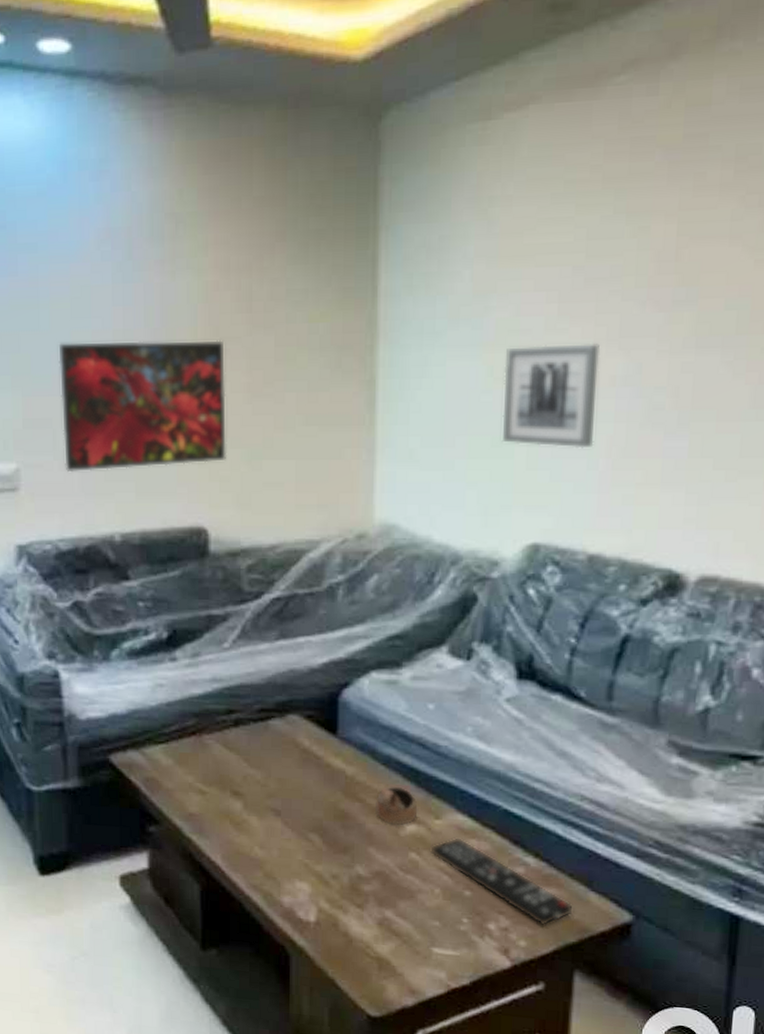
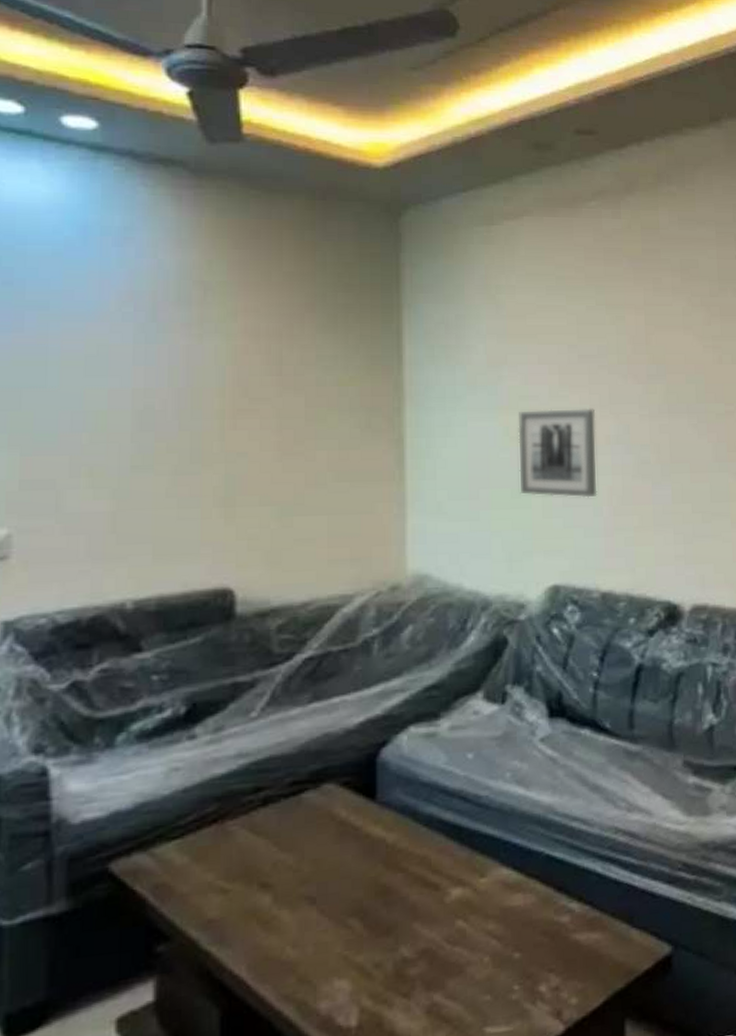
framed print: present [58,340,227,473] -> none [67,399,256,537]
cup: present [374,786,418,825] -> none [417,847,462,892]
remote control: present [430,837,575,926] -> none [477,894,619,977]

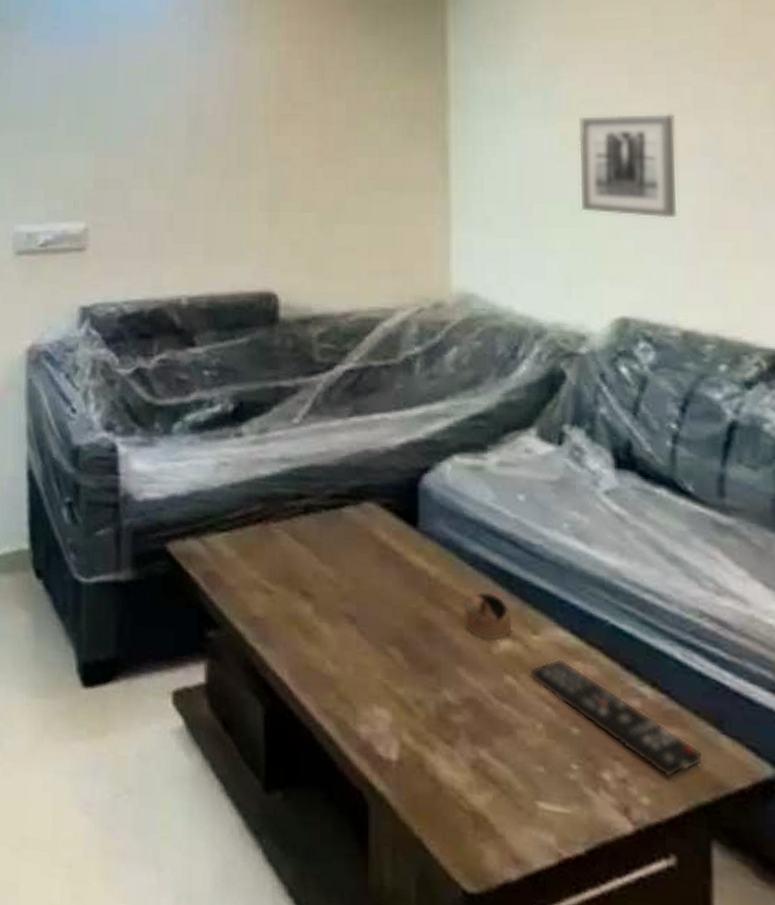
cup: none [417,847,462,892] -> present [462,591,512,640]
remote control: none [477,894,619,977] -> present [529,658,705,779]

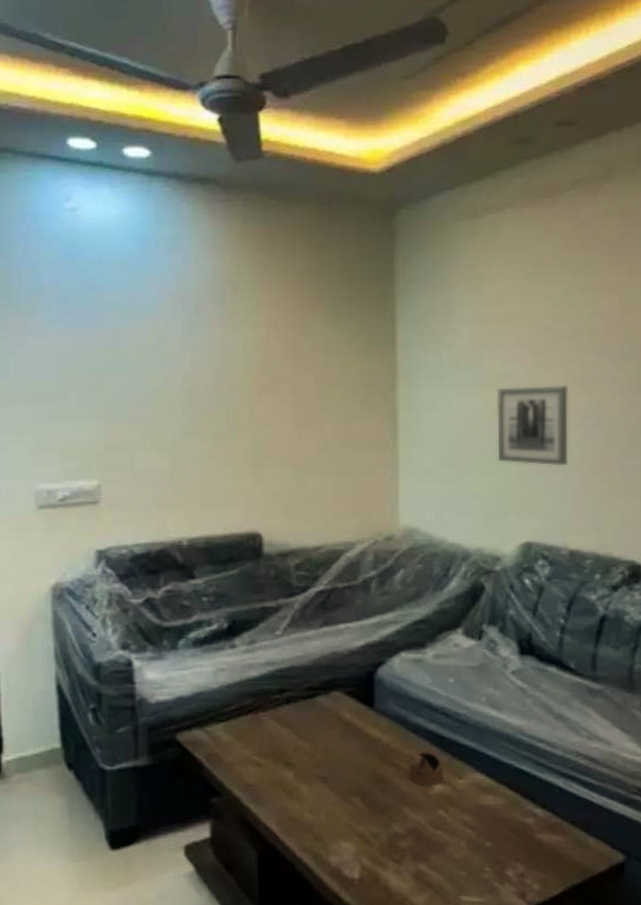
remote control: present [529,658,705,779] -> none [455,794,577,870]

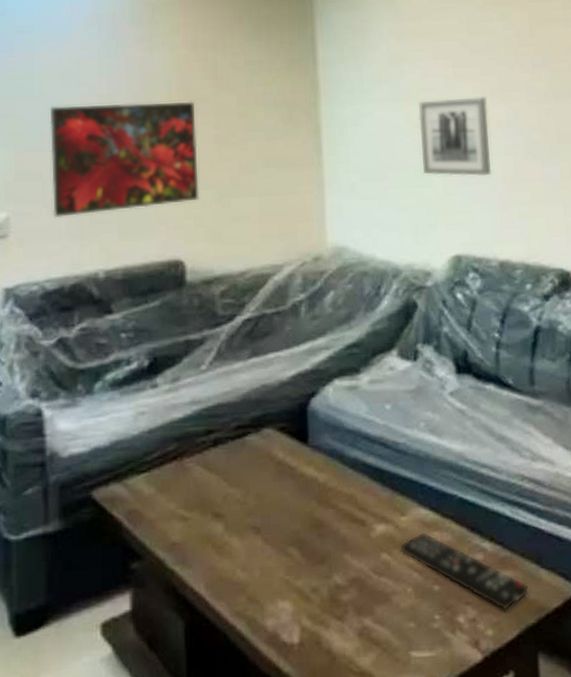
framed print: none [136,380,278,488] -> present [49,101,200,218]
cup: present [407,751,444,785] -> none [346,487,385,527]
remote control: none [455,794,577,870] -> present [399,532,530,611]

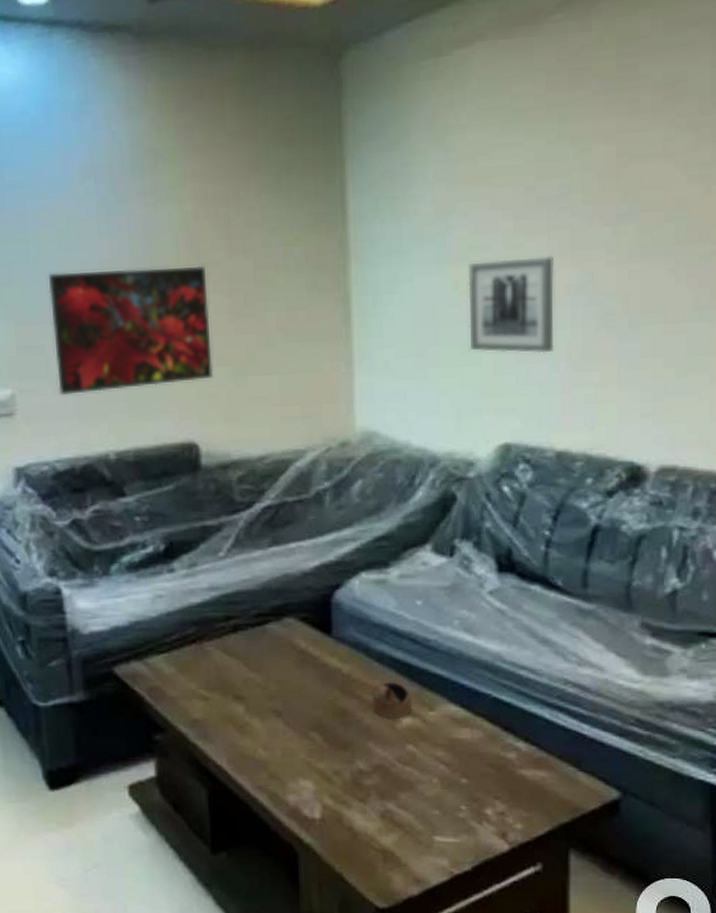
cup: none [346,487,385,527] -> present [371,681,412,718]
remote control: present [399,532,530,611] -> none [426,727,566,808]

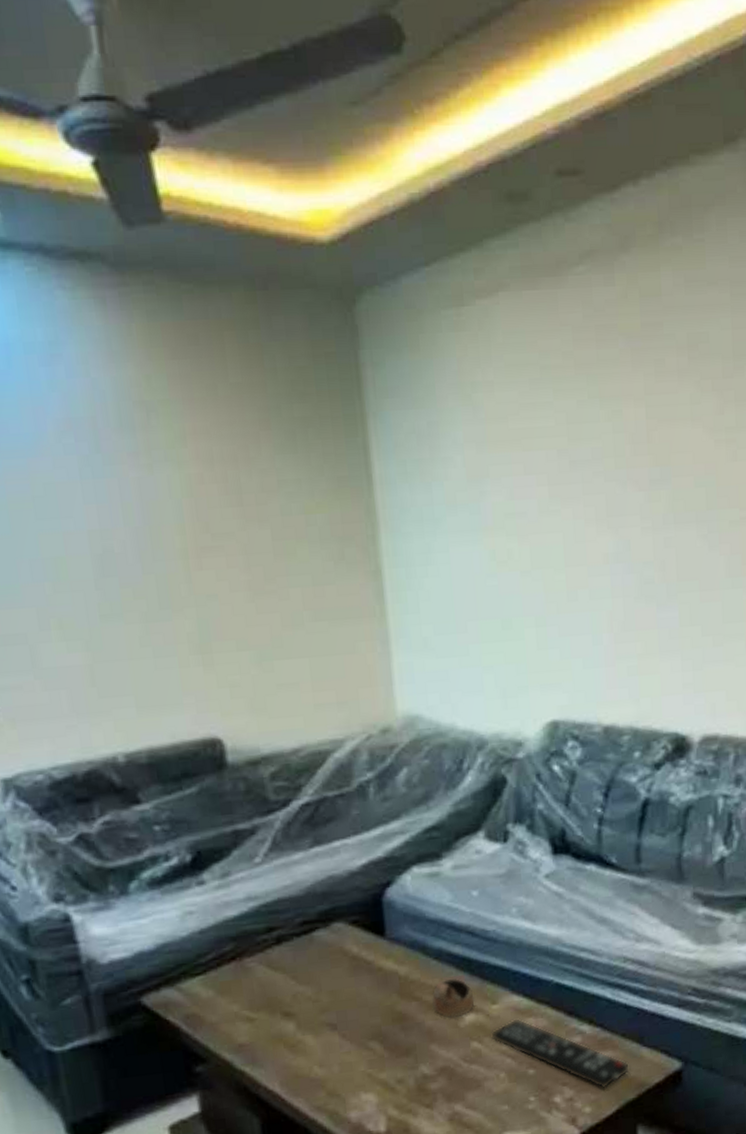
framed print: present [48,265,214,396] -> none [24,536,235,692]
remote control: none [426,727,566,808] -> present [491,1018,631,1089]
wall art: present [468,256,555,354] -> none [505,523,596,626]

